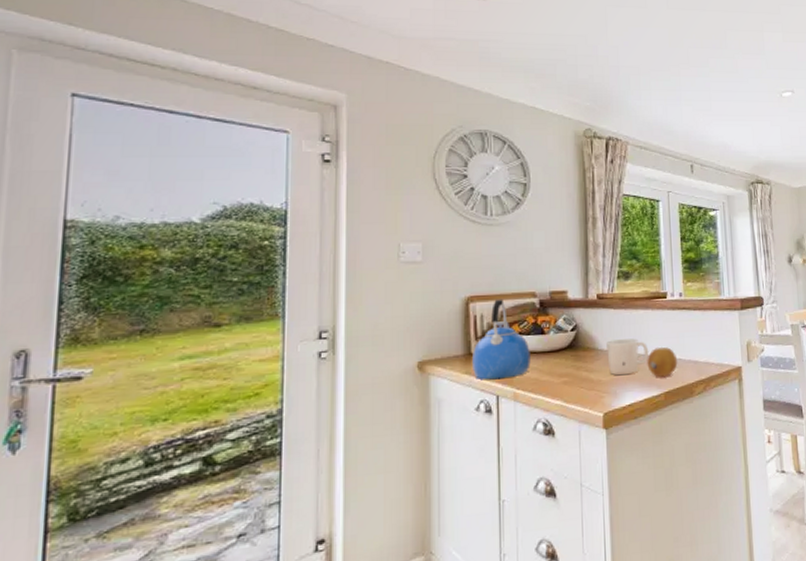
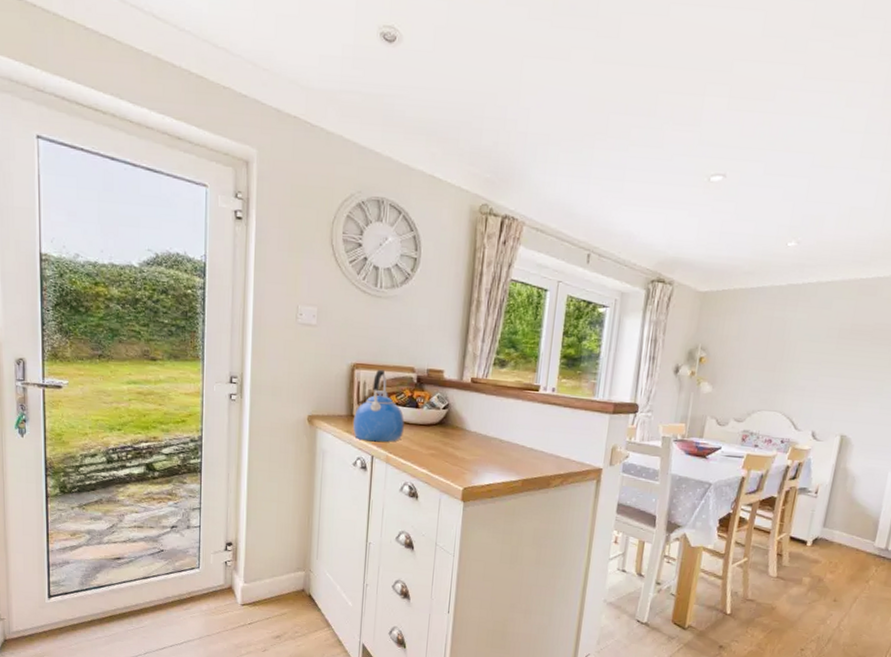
mug: present [607,338,649,376] -> none [473,423,514,458]
fruit: present [646,346,678,377] -> none [509,437,540,465]

